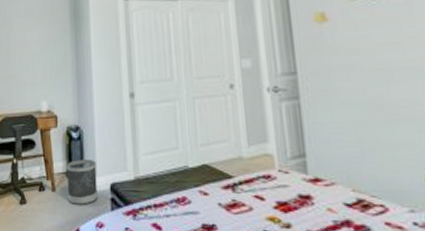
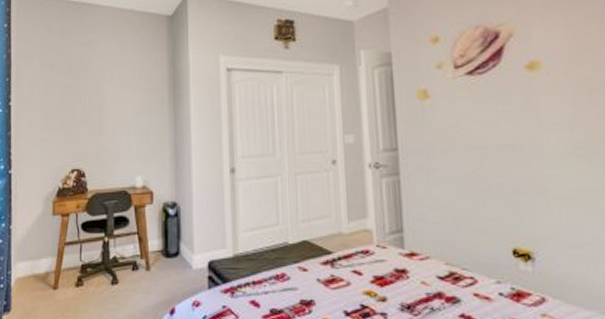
wastebasket: present [66,159,98,205] -> none [162,236,194,283]

